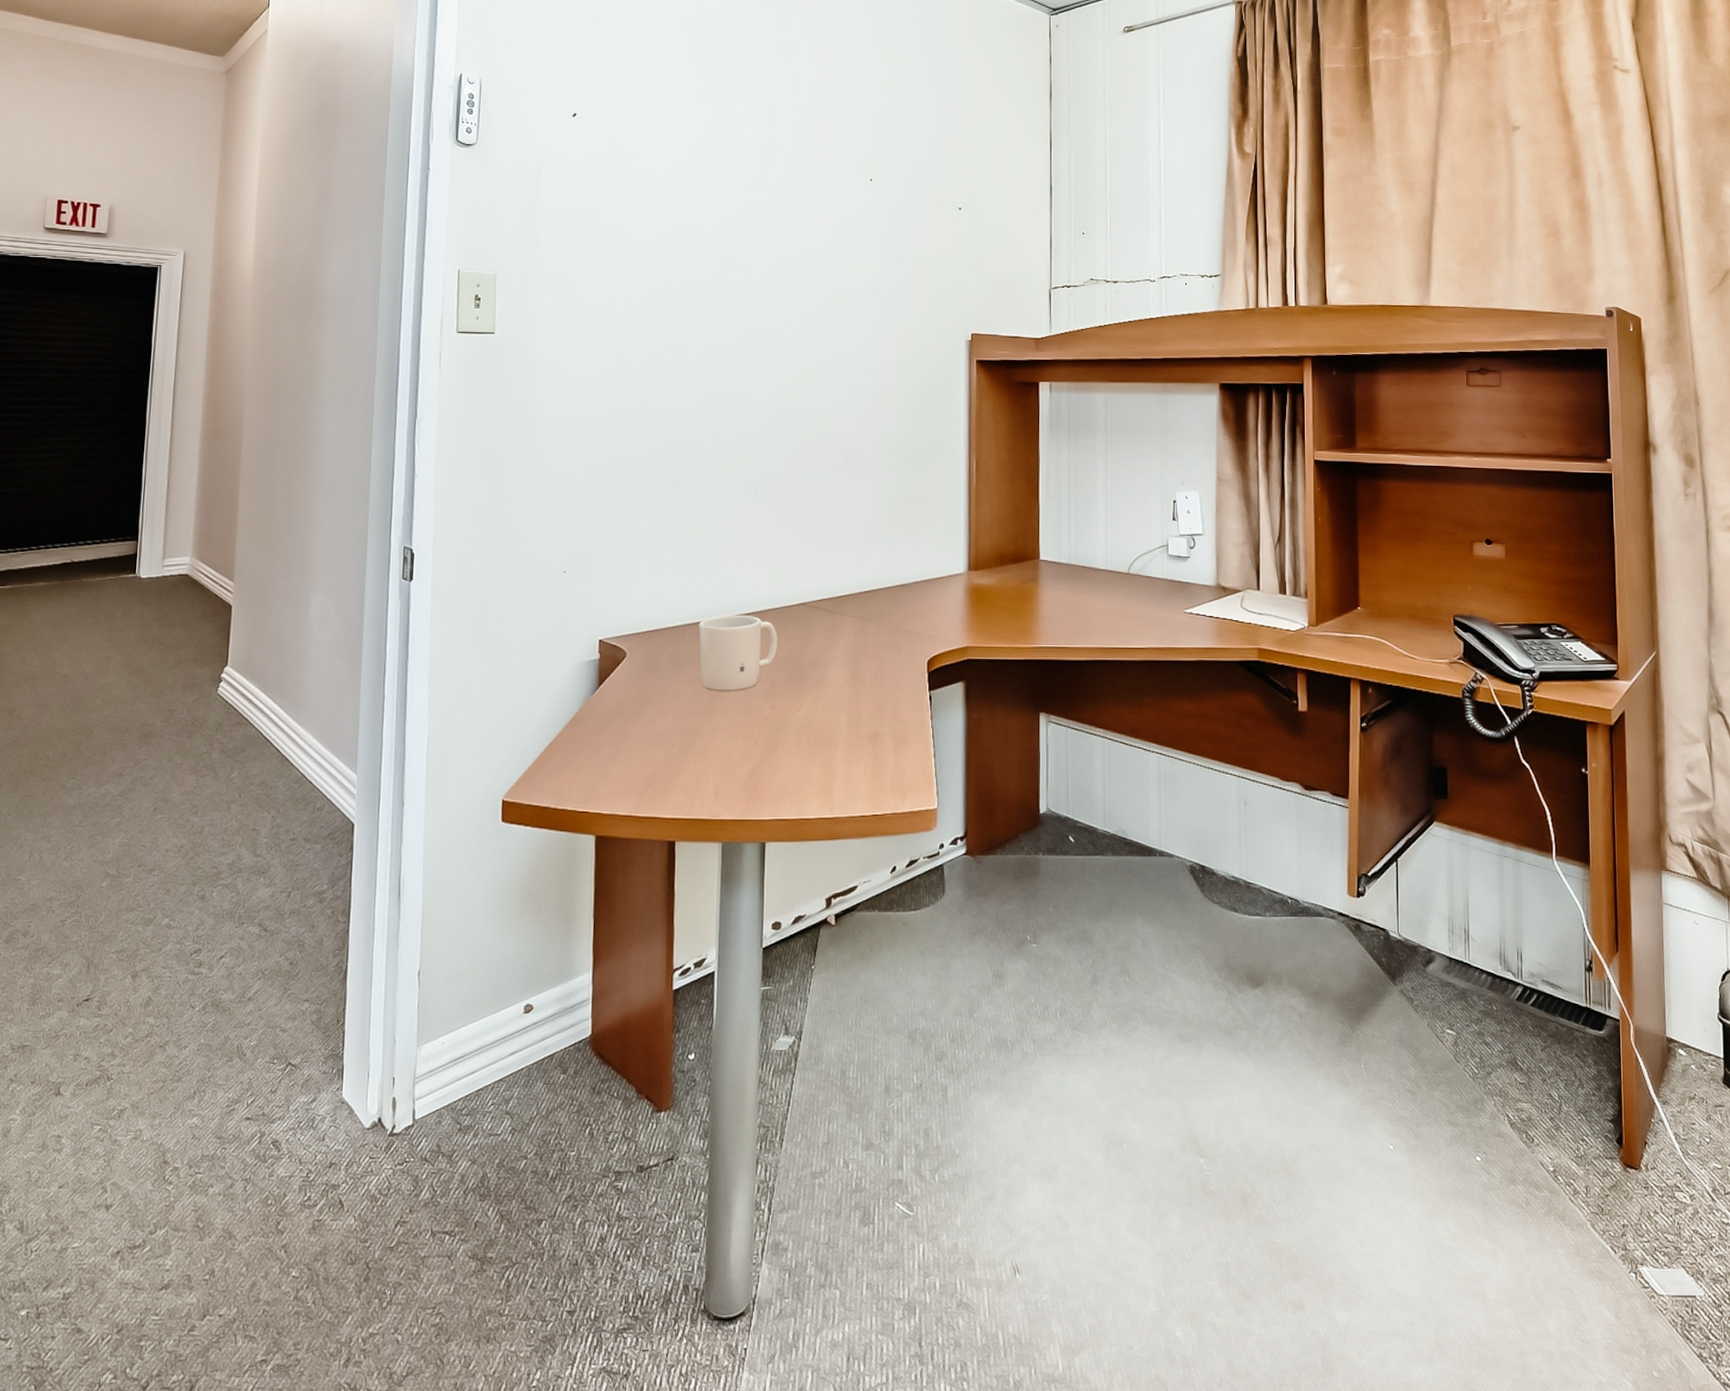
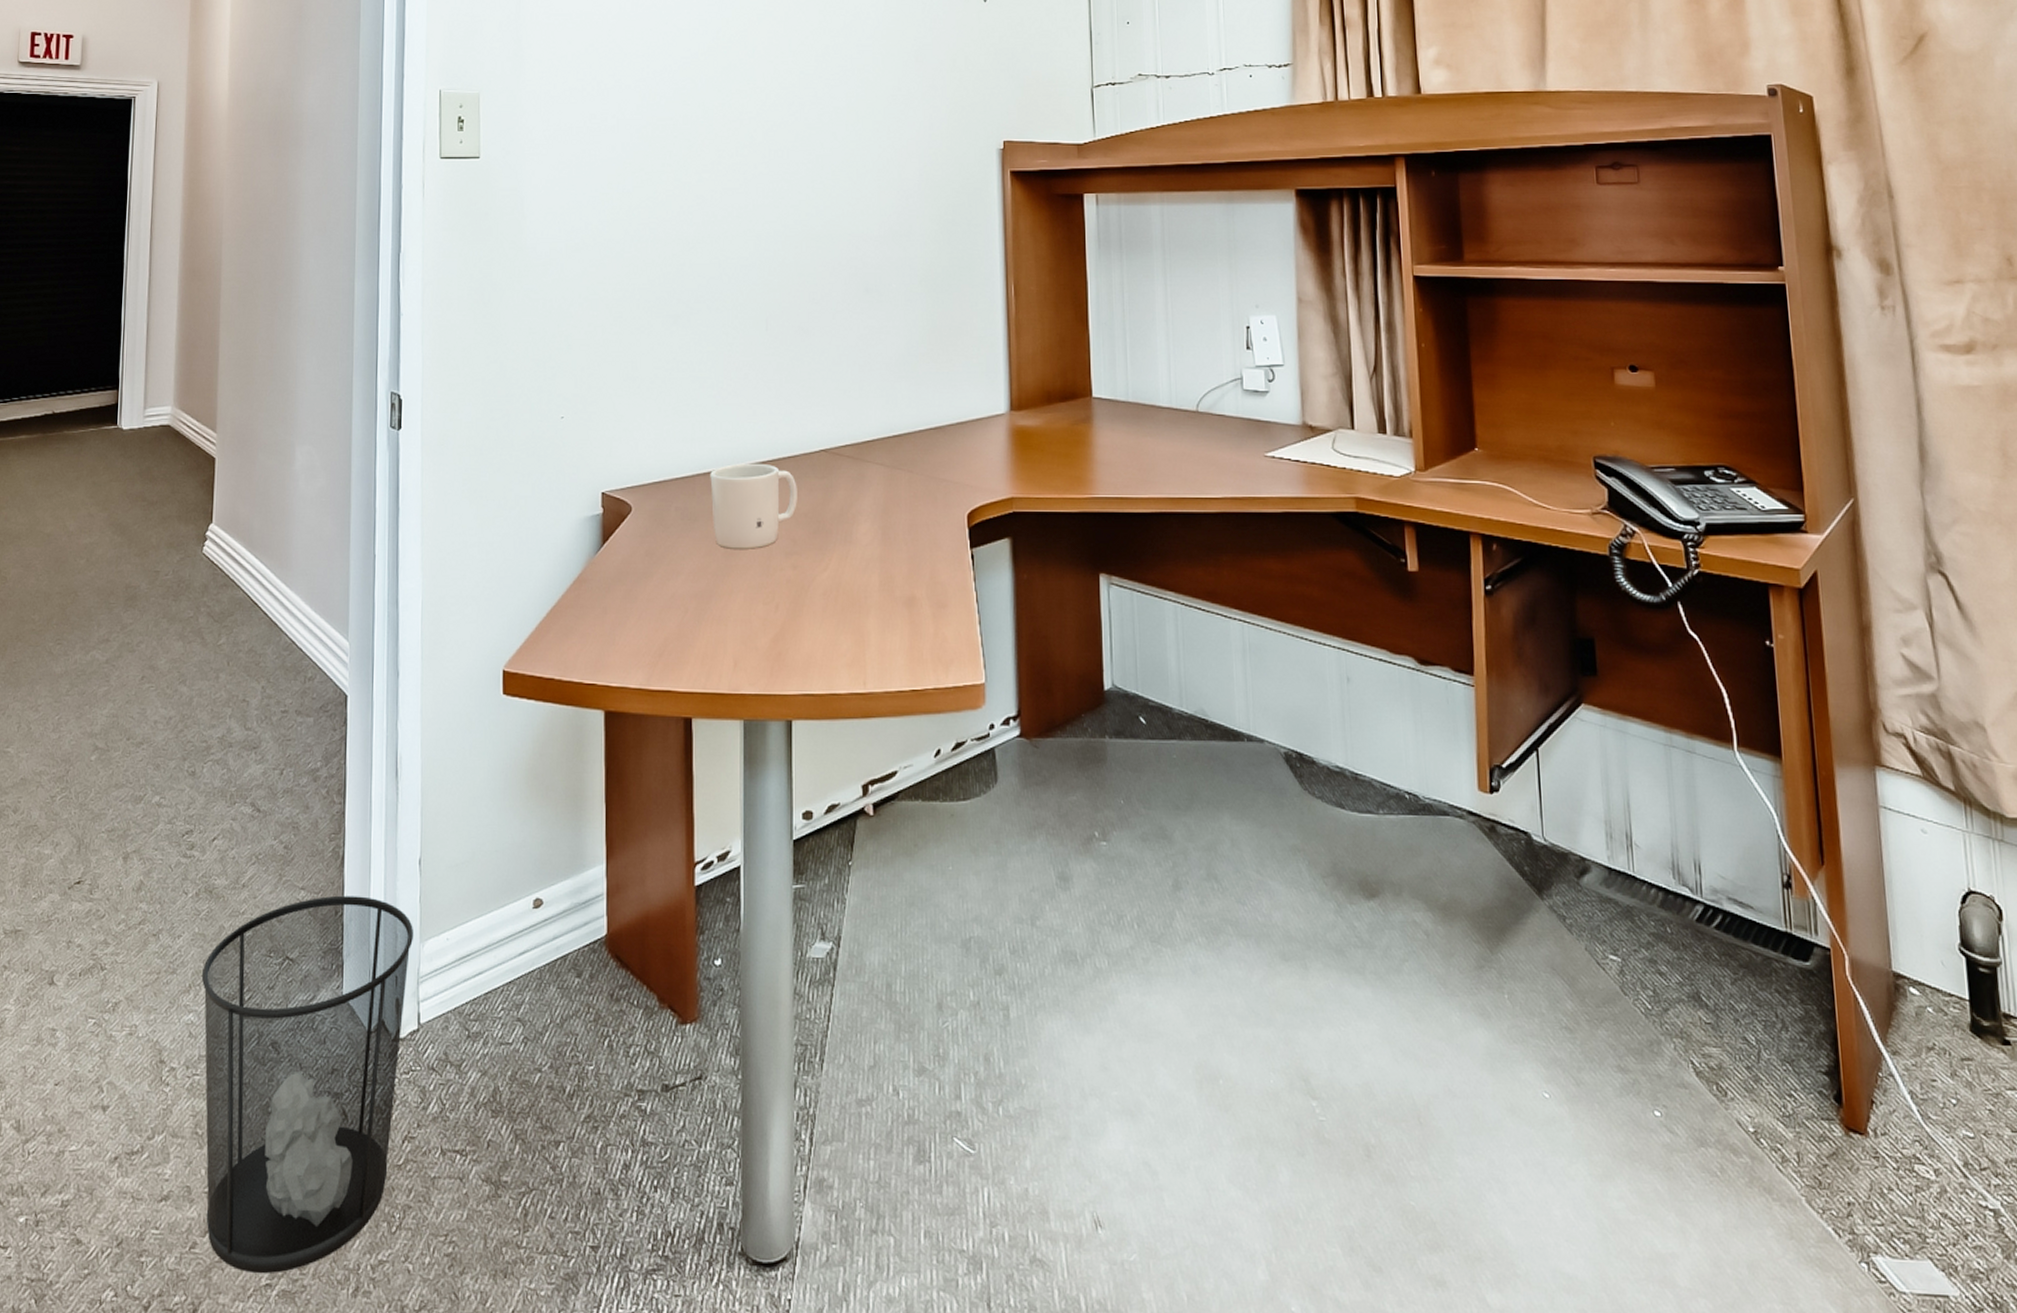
waste bin: none [205,1006,411,1351] -> present [201,895,413,1274]

